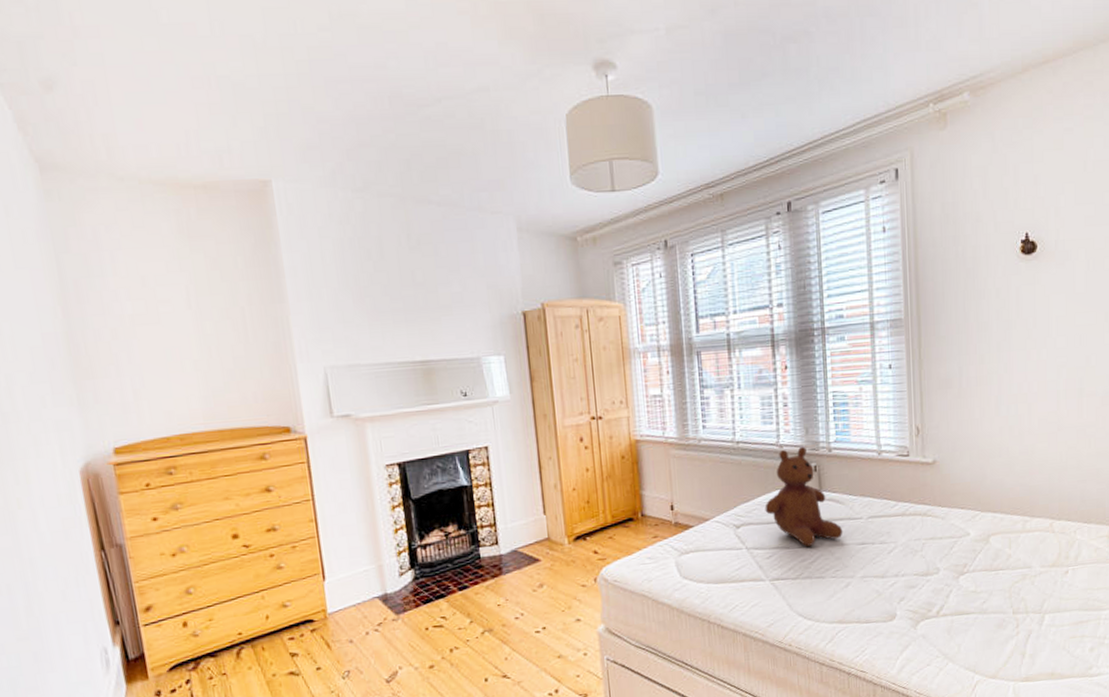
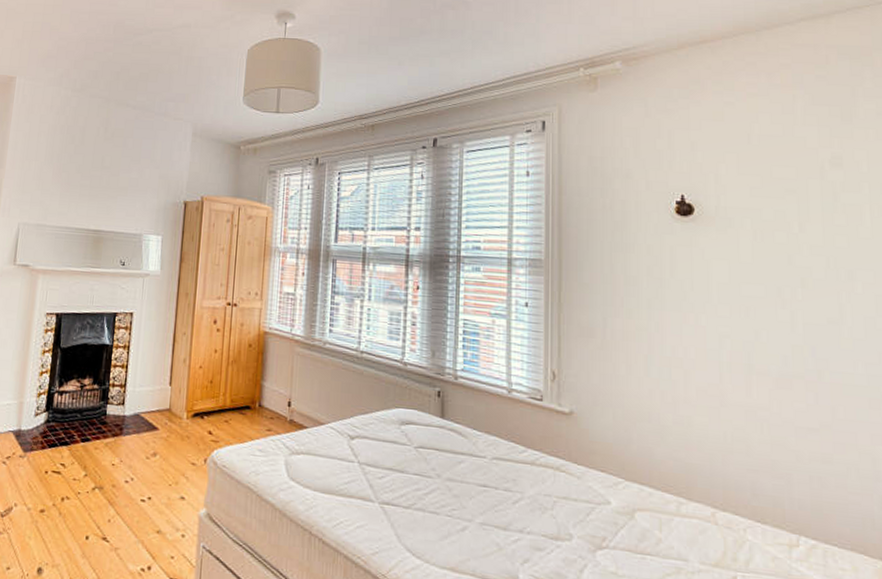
teddy bear: present [765,446,843,546] -> none [382,368,464,476]

